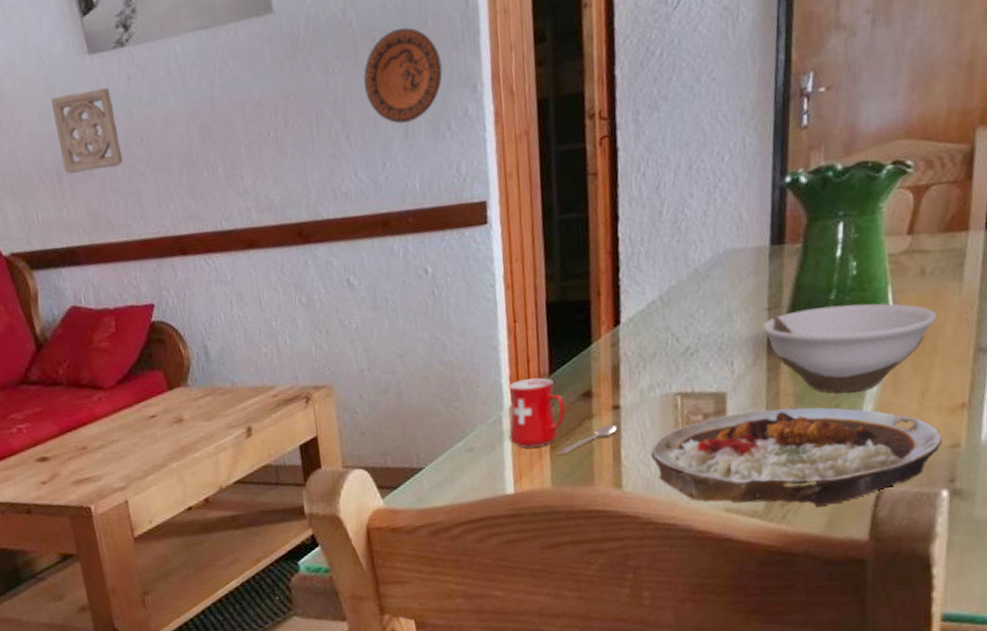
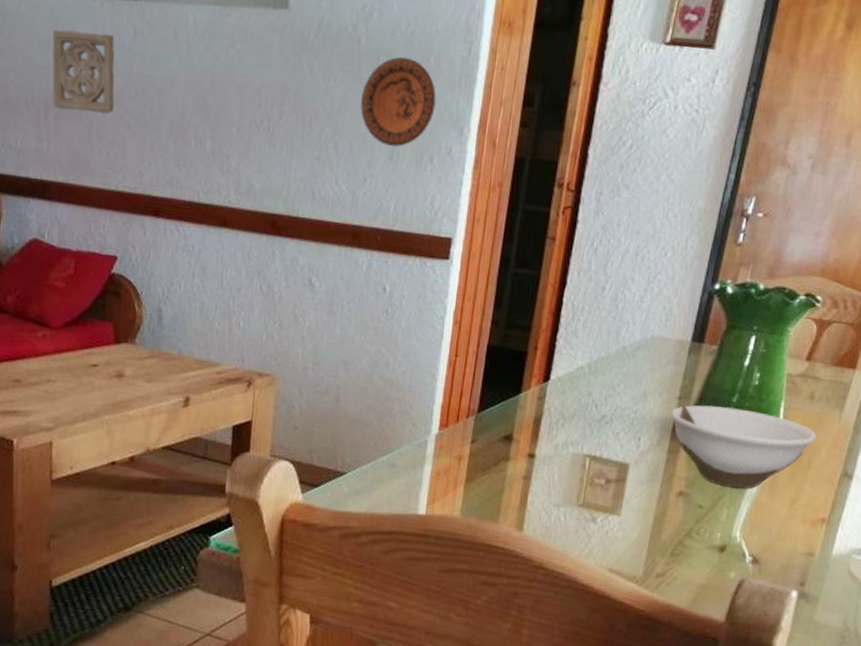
mug: present [509,377,618,455] -> none [430,411,529,489]
plate: present [651,407,943,506] -> none [554,484,802,584]

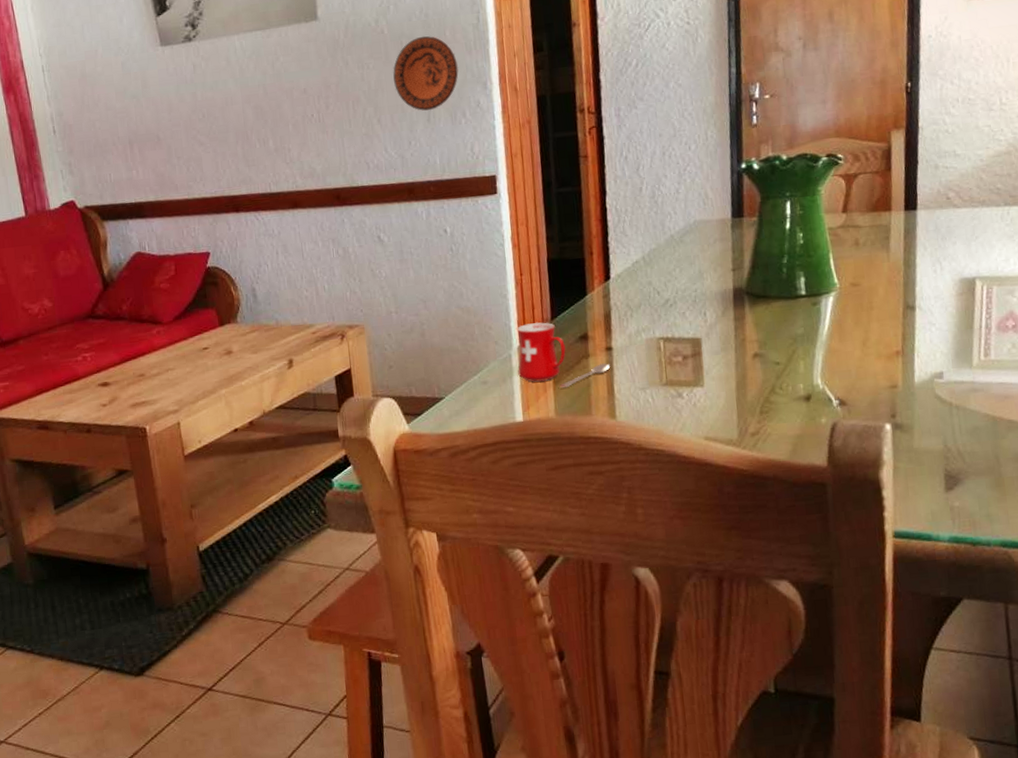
wall ornament: present [52,29,115,115] -> none [126,74,187,142]
mug: none [430,411,529,489] -> present [517,322,611,388]
bowl: present [671,405,817,489] -> none [729,267,871,340]

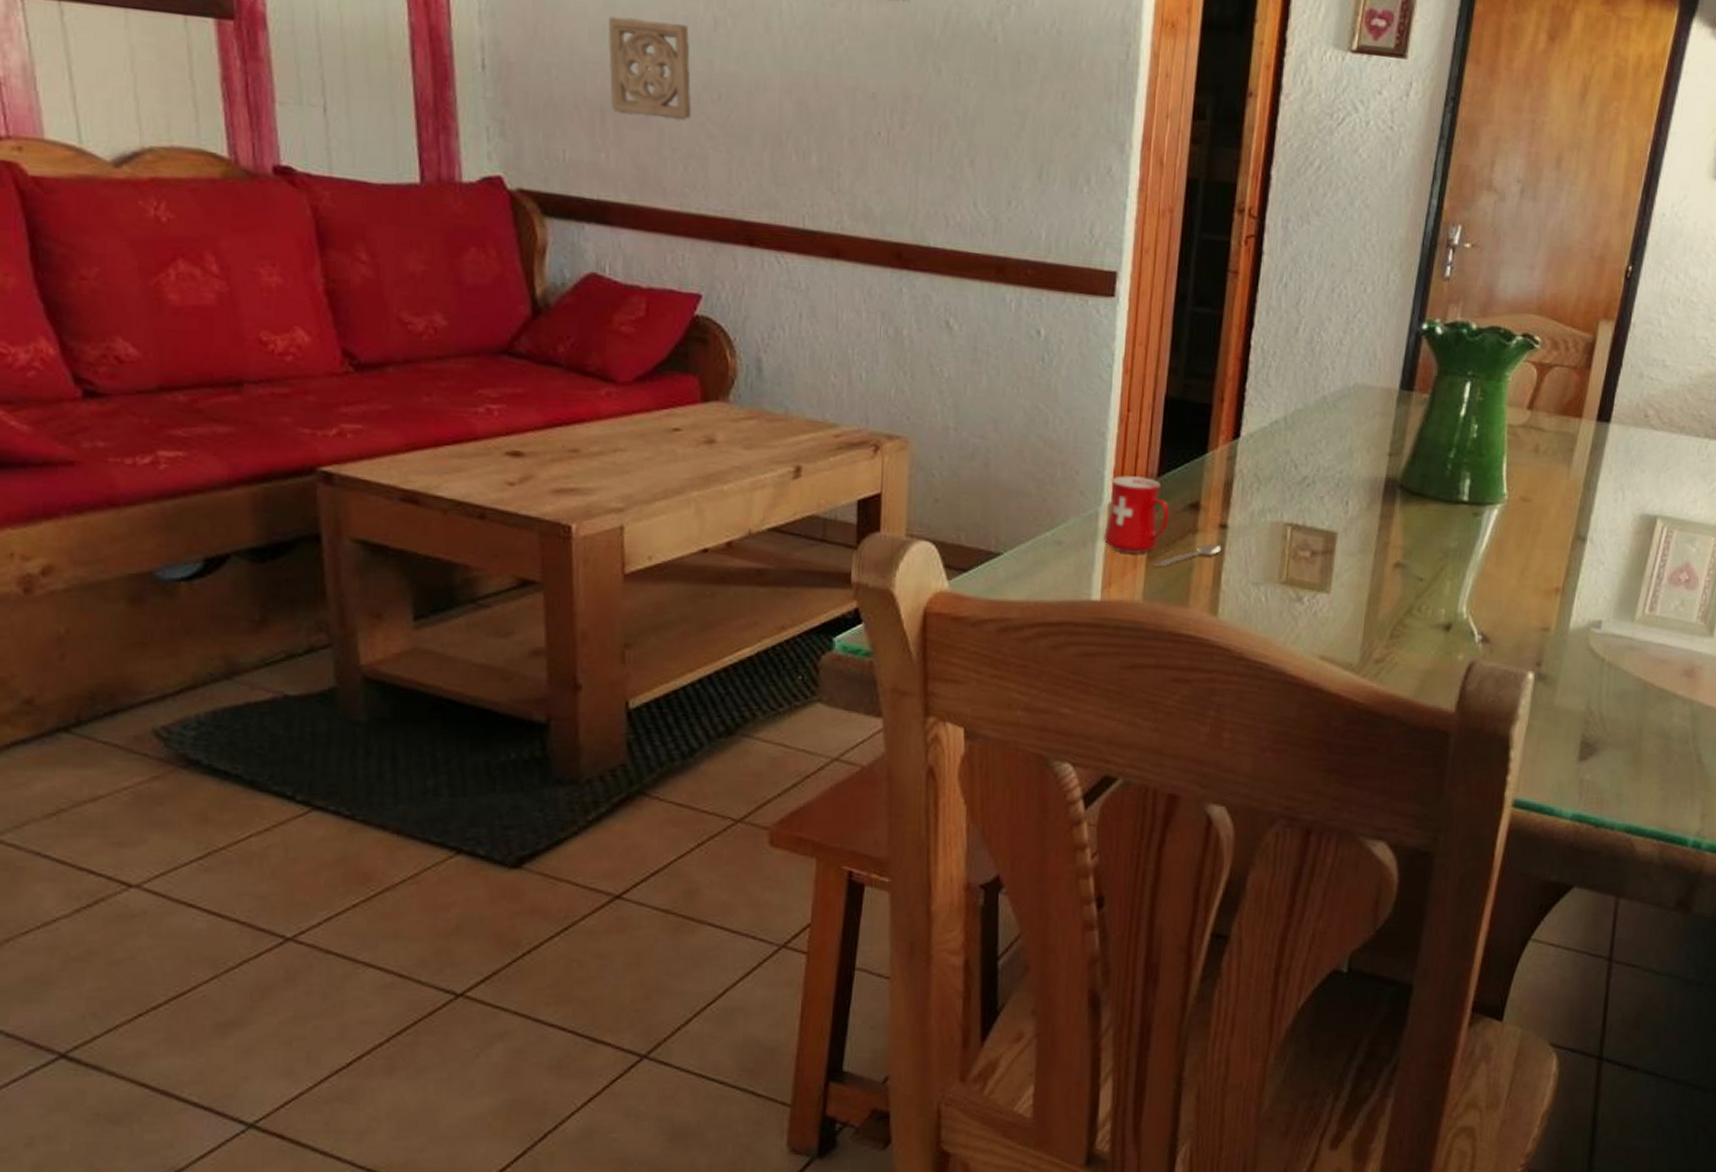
wall ornament: none [126,74,187,142] -> present [608,16,692,122]
decorative plate: present [393,36,459,111] -> none [1000,59,1092,165]

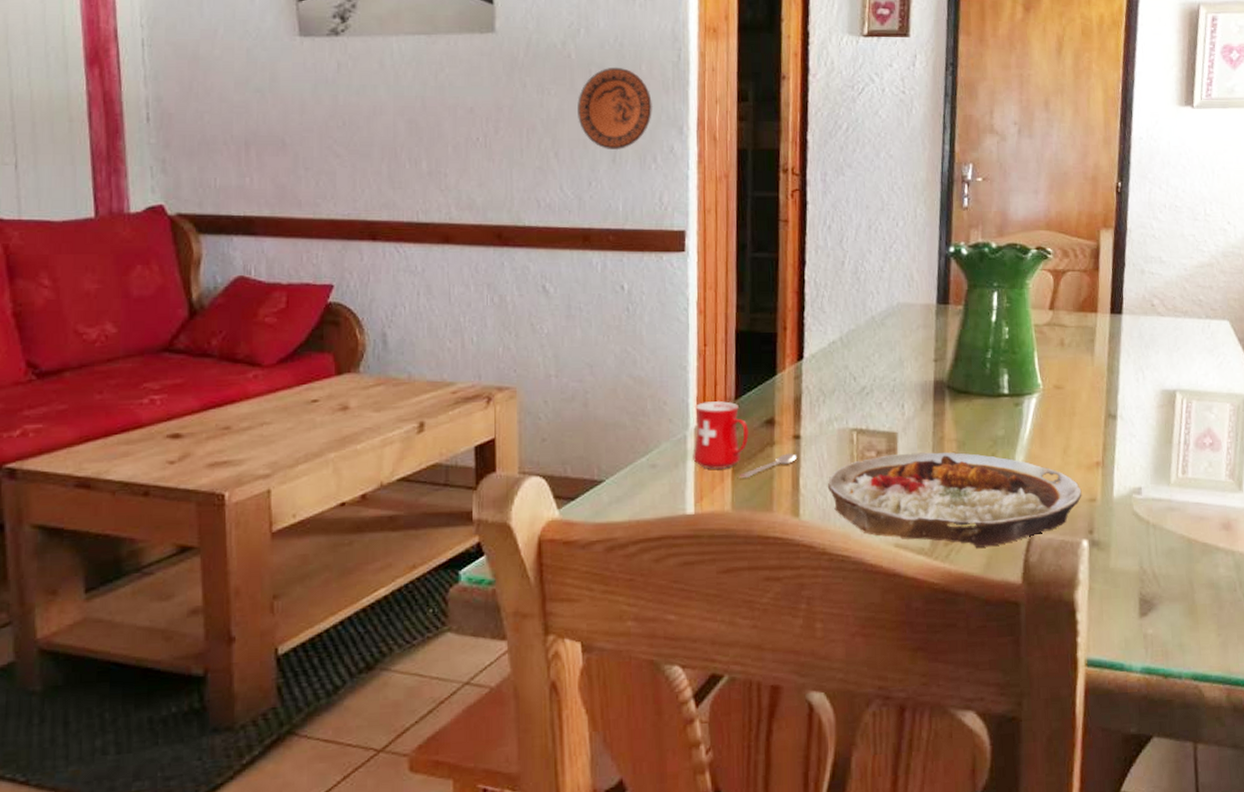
wall ornament: present [608,16,692,122] -> none [250,69,321,146]
decorative plate: none [1000,59,1092,165] -> present [577,67,653,151]
plate: none [1253,556,1535,670] -> present [828,452,1082,548]

